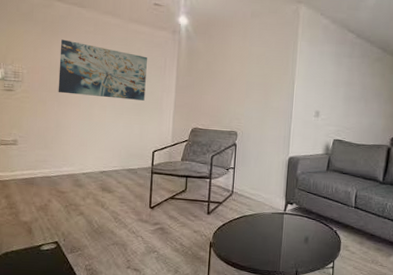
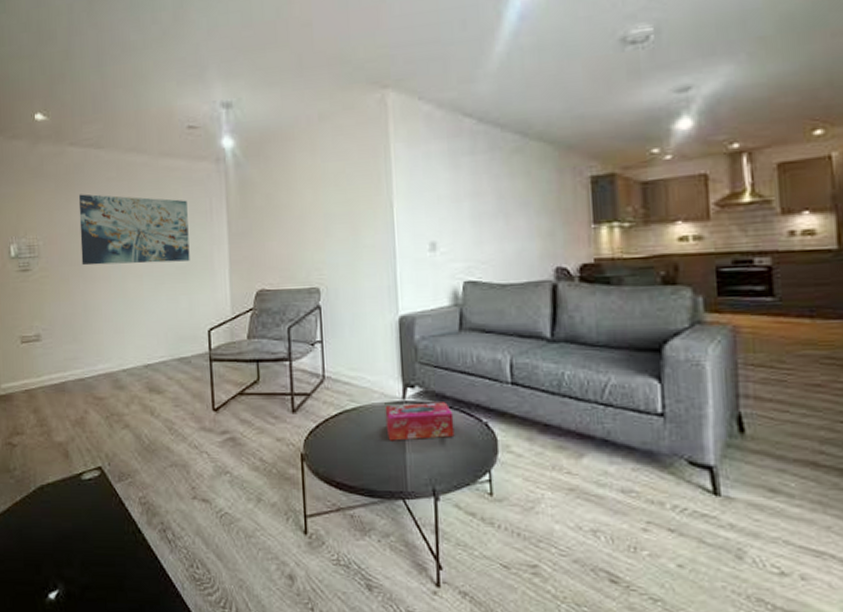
tissue box: none [270,214,316,239] -> present [385,402,455,441]

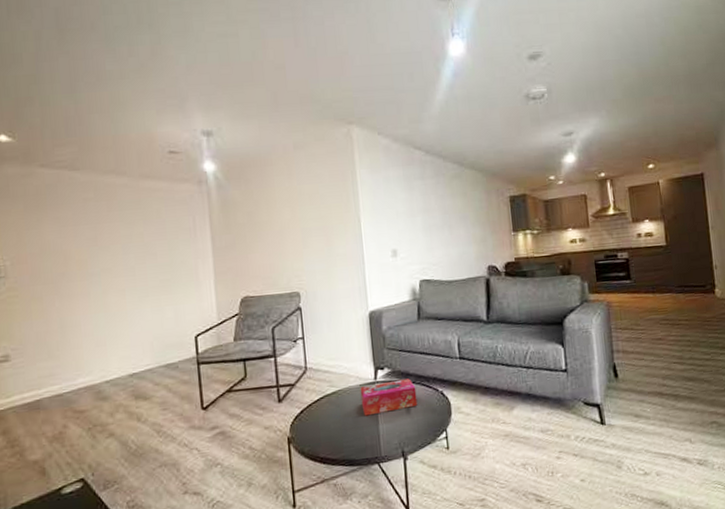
wall art: present [78,194,190,266] -> none [51,214,175,284]

